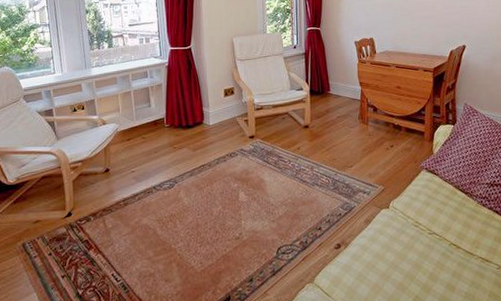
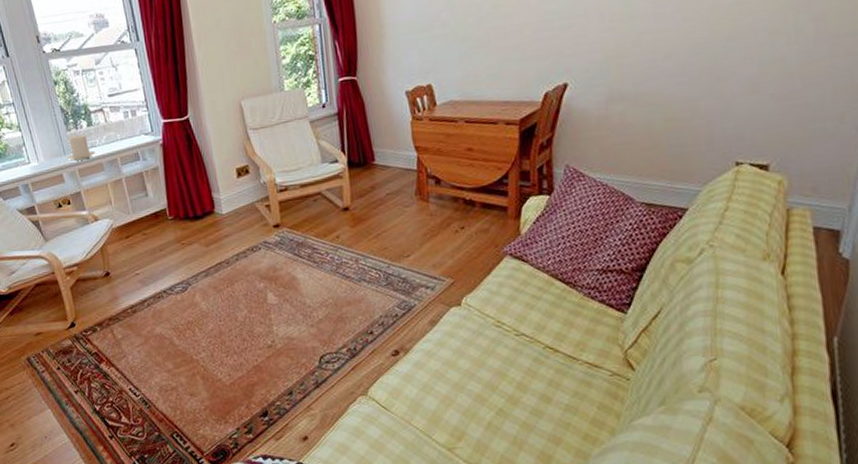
candle: none [88,53,112,74] -> present [67,134,96,161]

